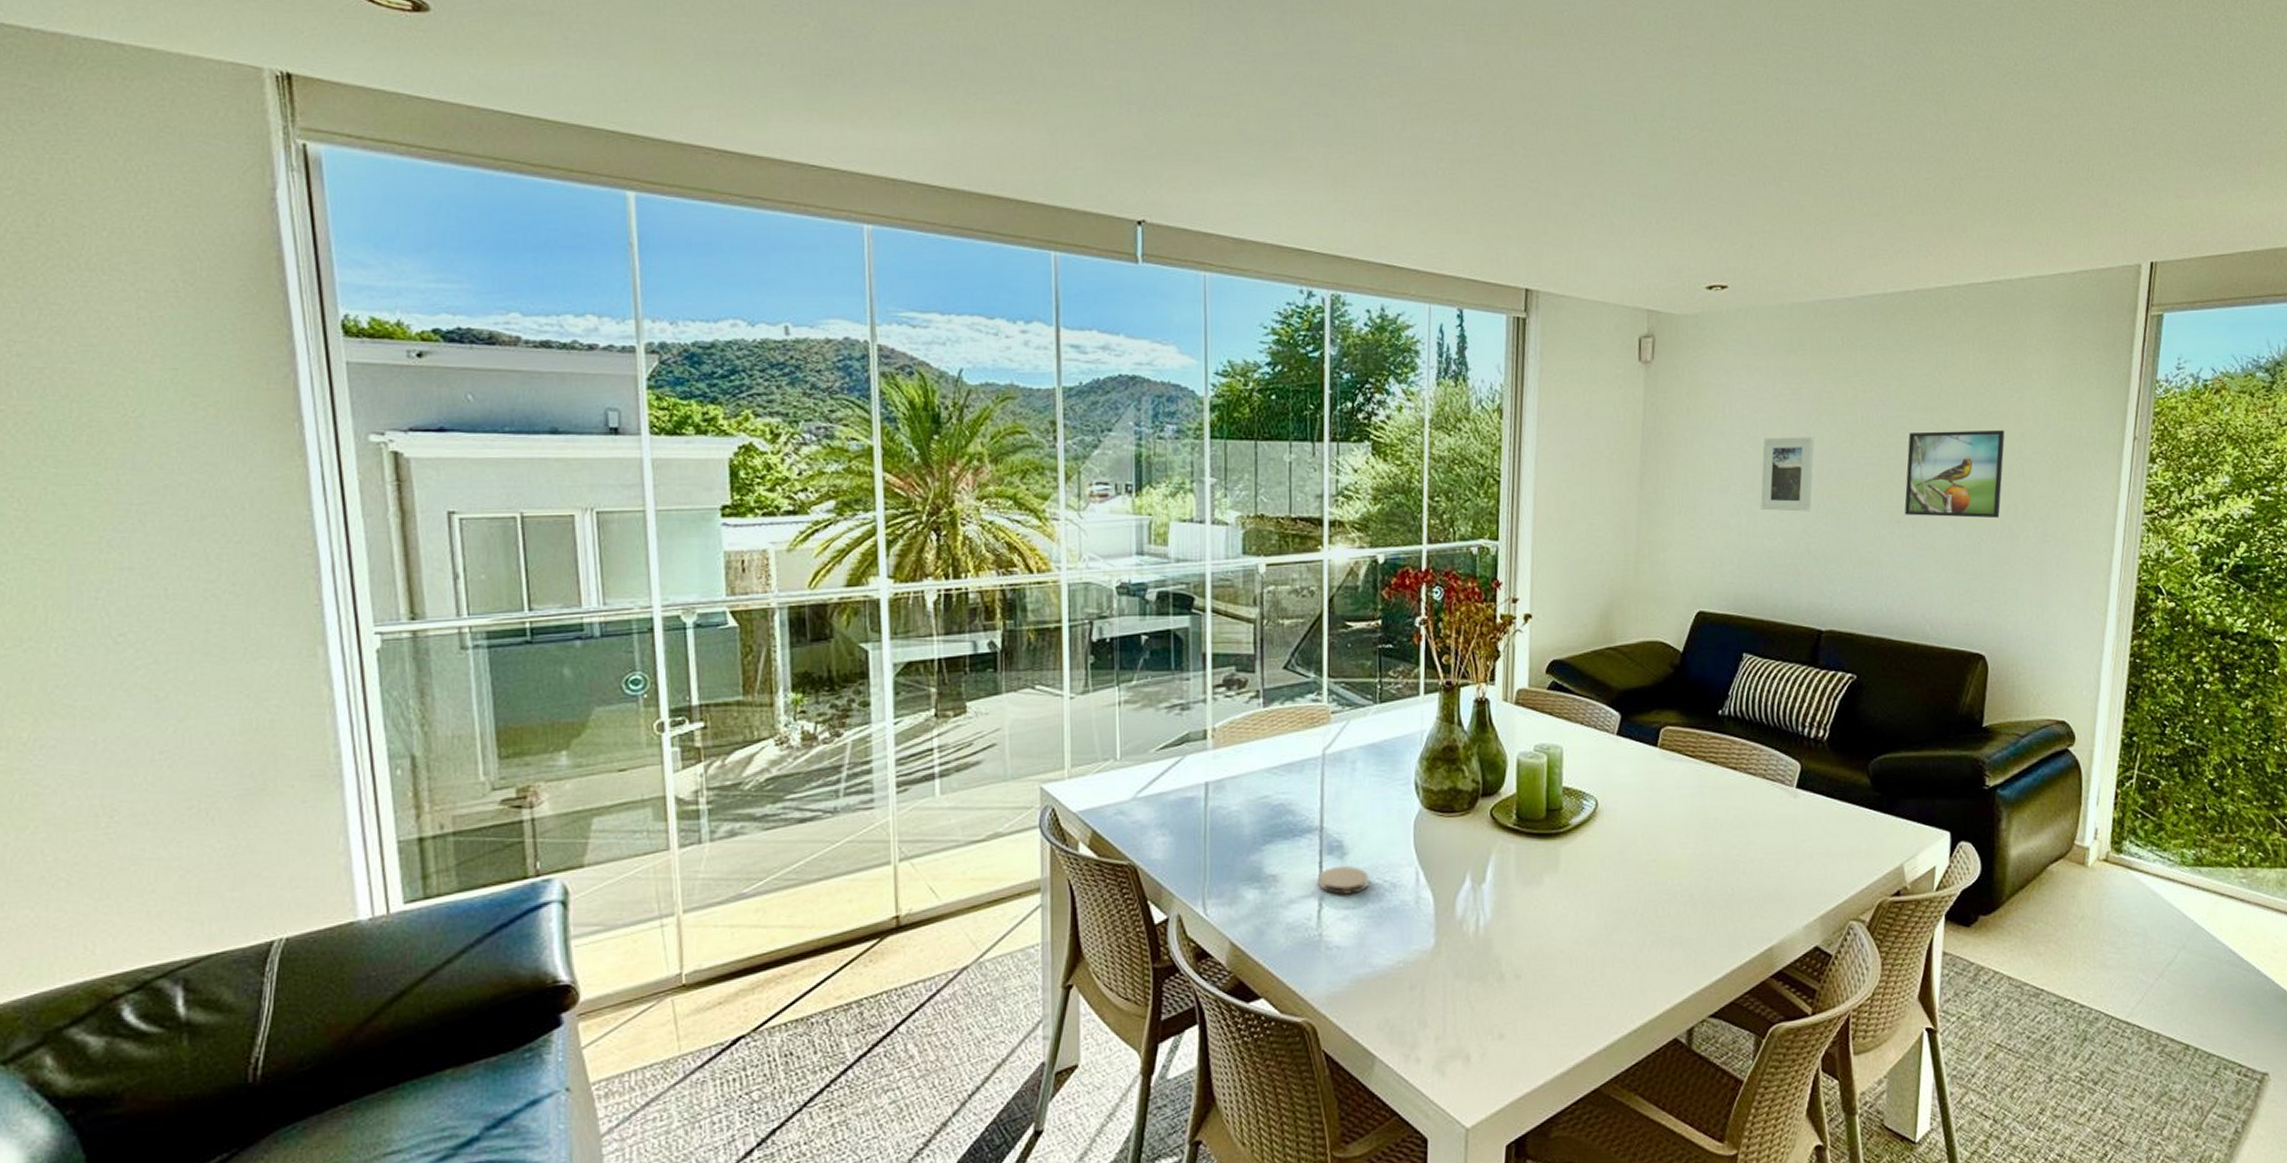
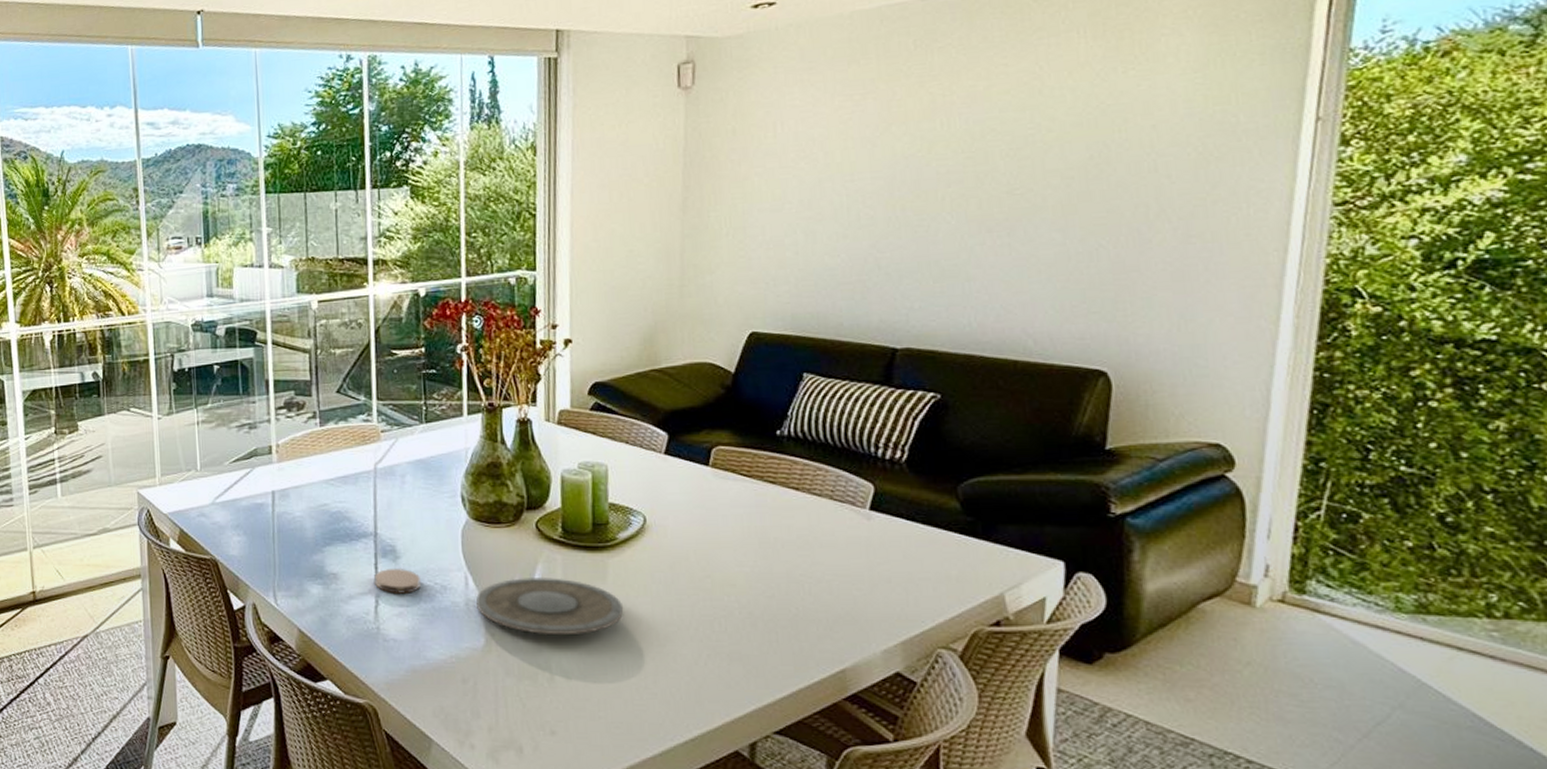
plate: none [1427,868,1575,931] -> present [476,576,624,634]
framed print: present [1760,437,1814,512] -> none [820,148,883,228]
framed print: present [1905,430,2005,519] -> none [997,123,1130,224]

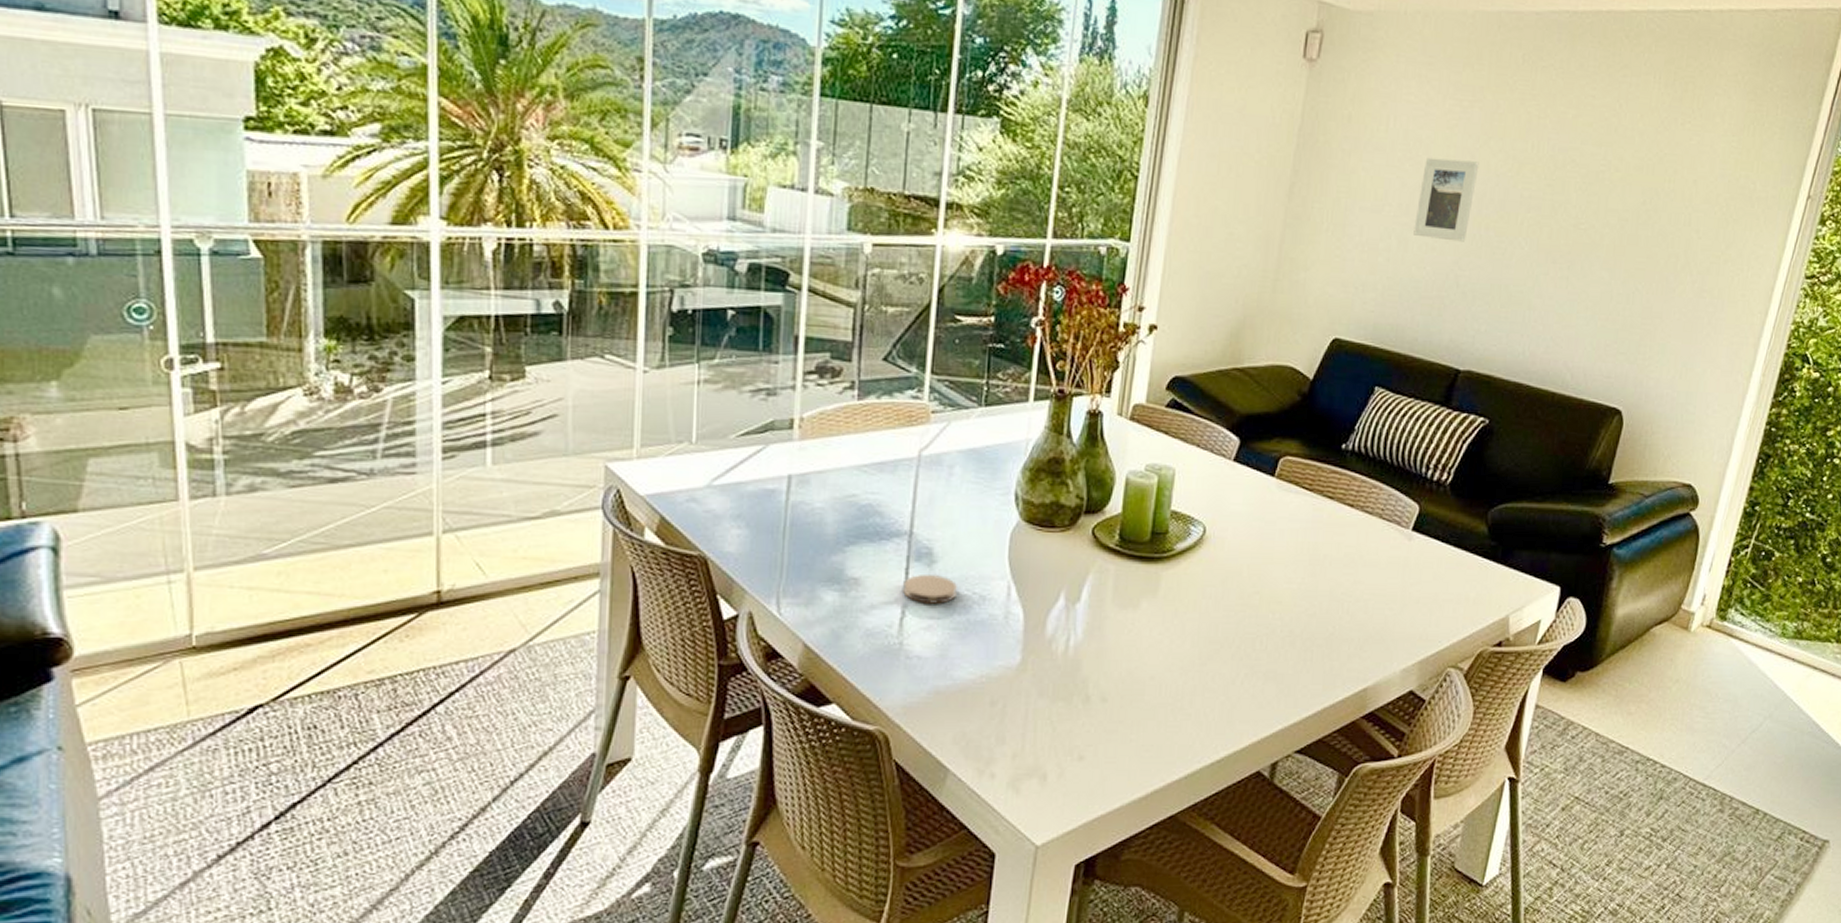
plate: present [476,576,624,634] -> none [1017,588,1171,652]
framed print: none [820,148,883,228] -> present [1413,157,1479,242]

